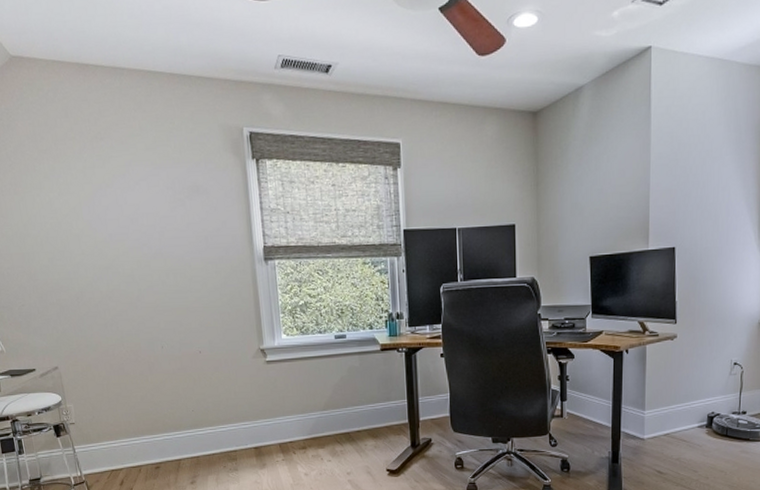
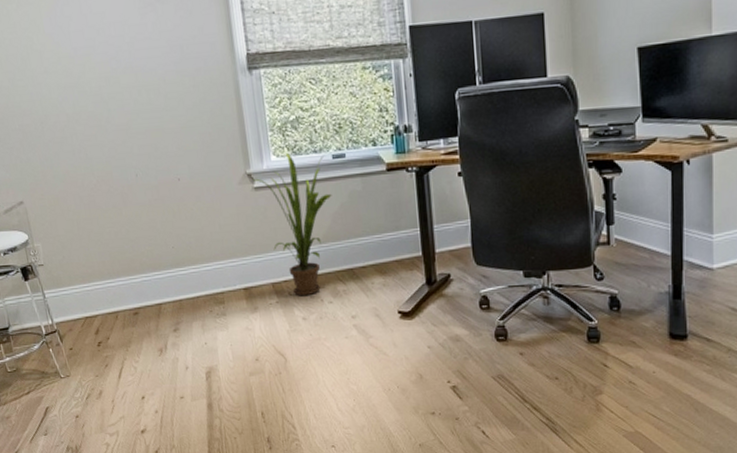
house plant: none [264,333,333,455] -> present [252,153,332,296]

